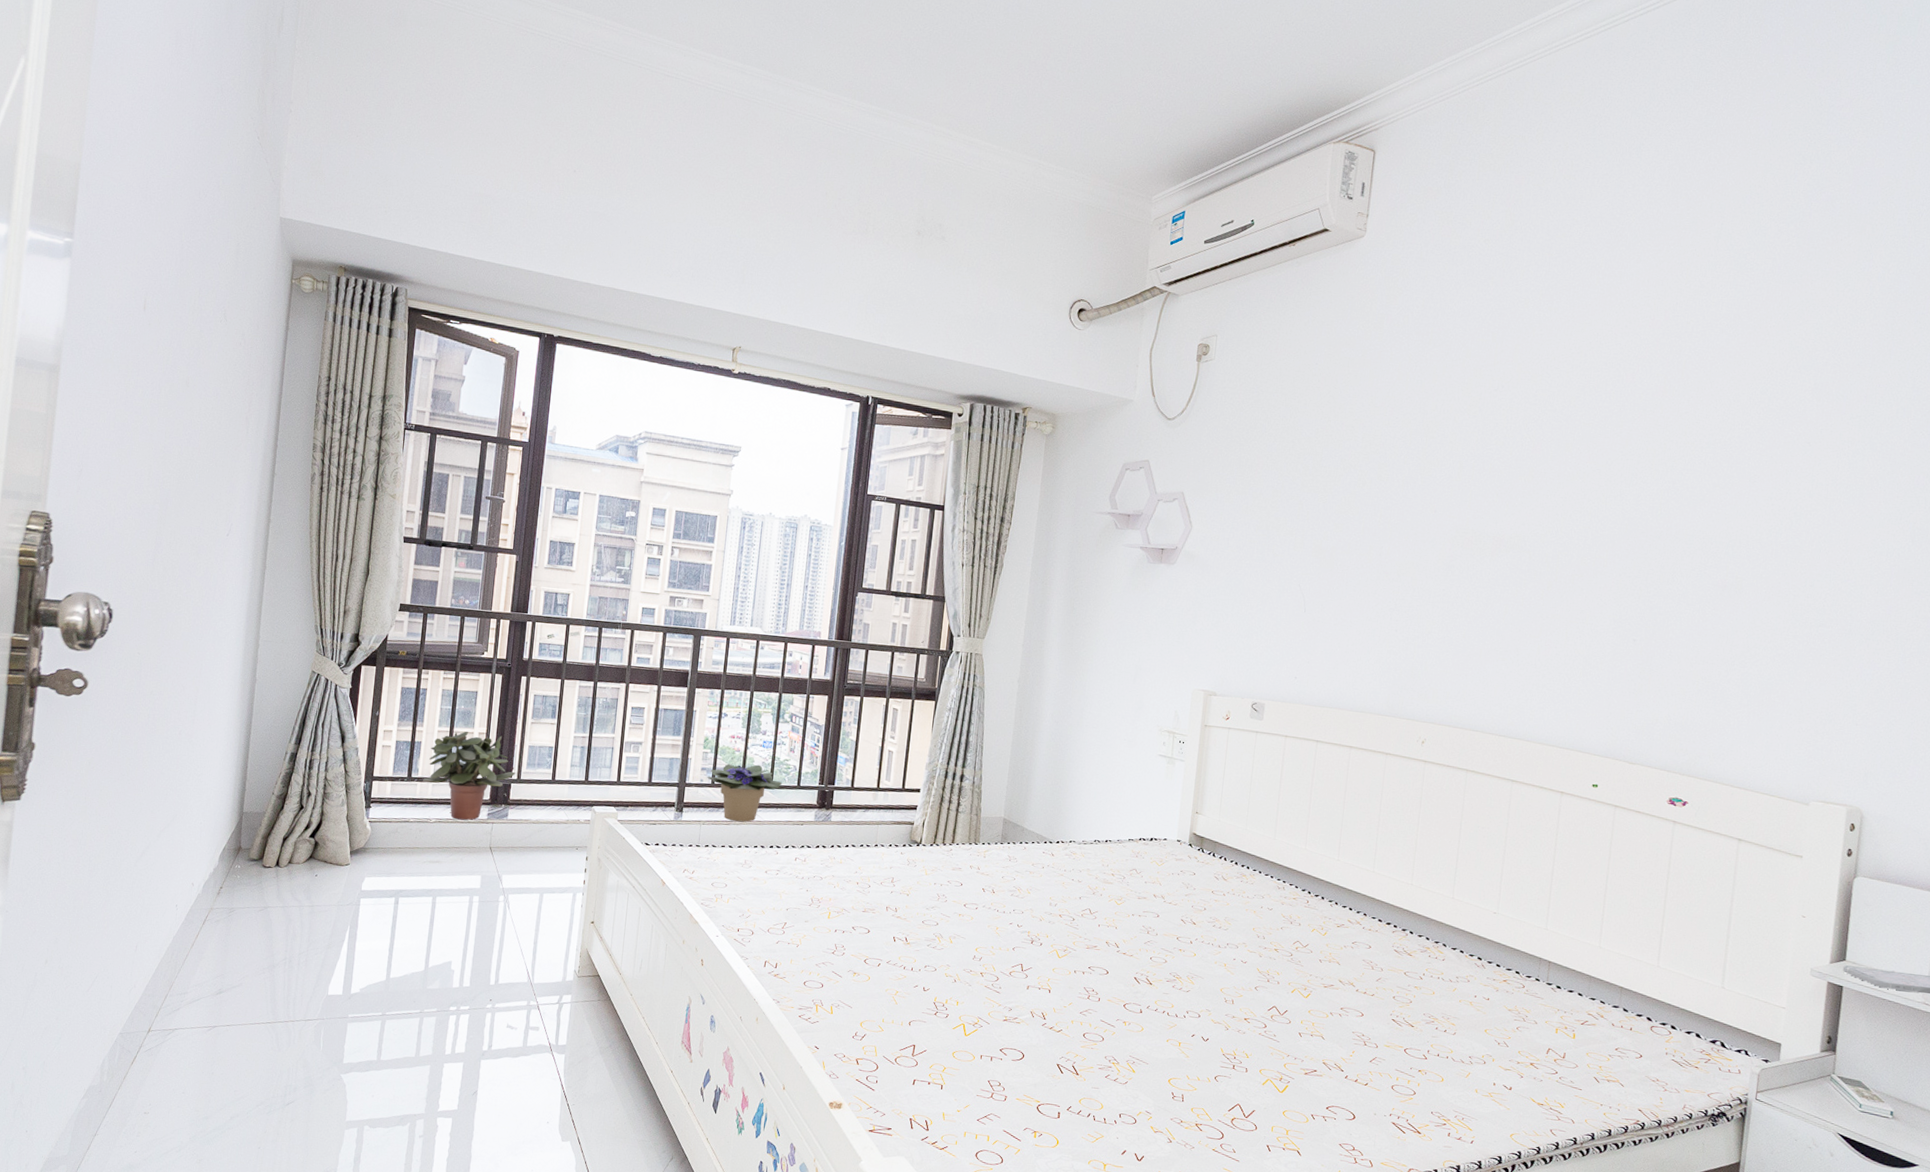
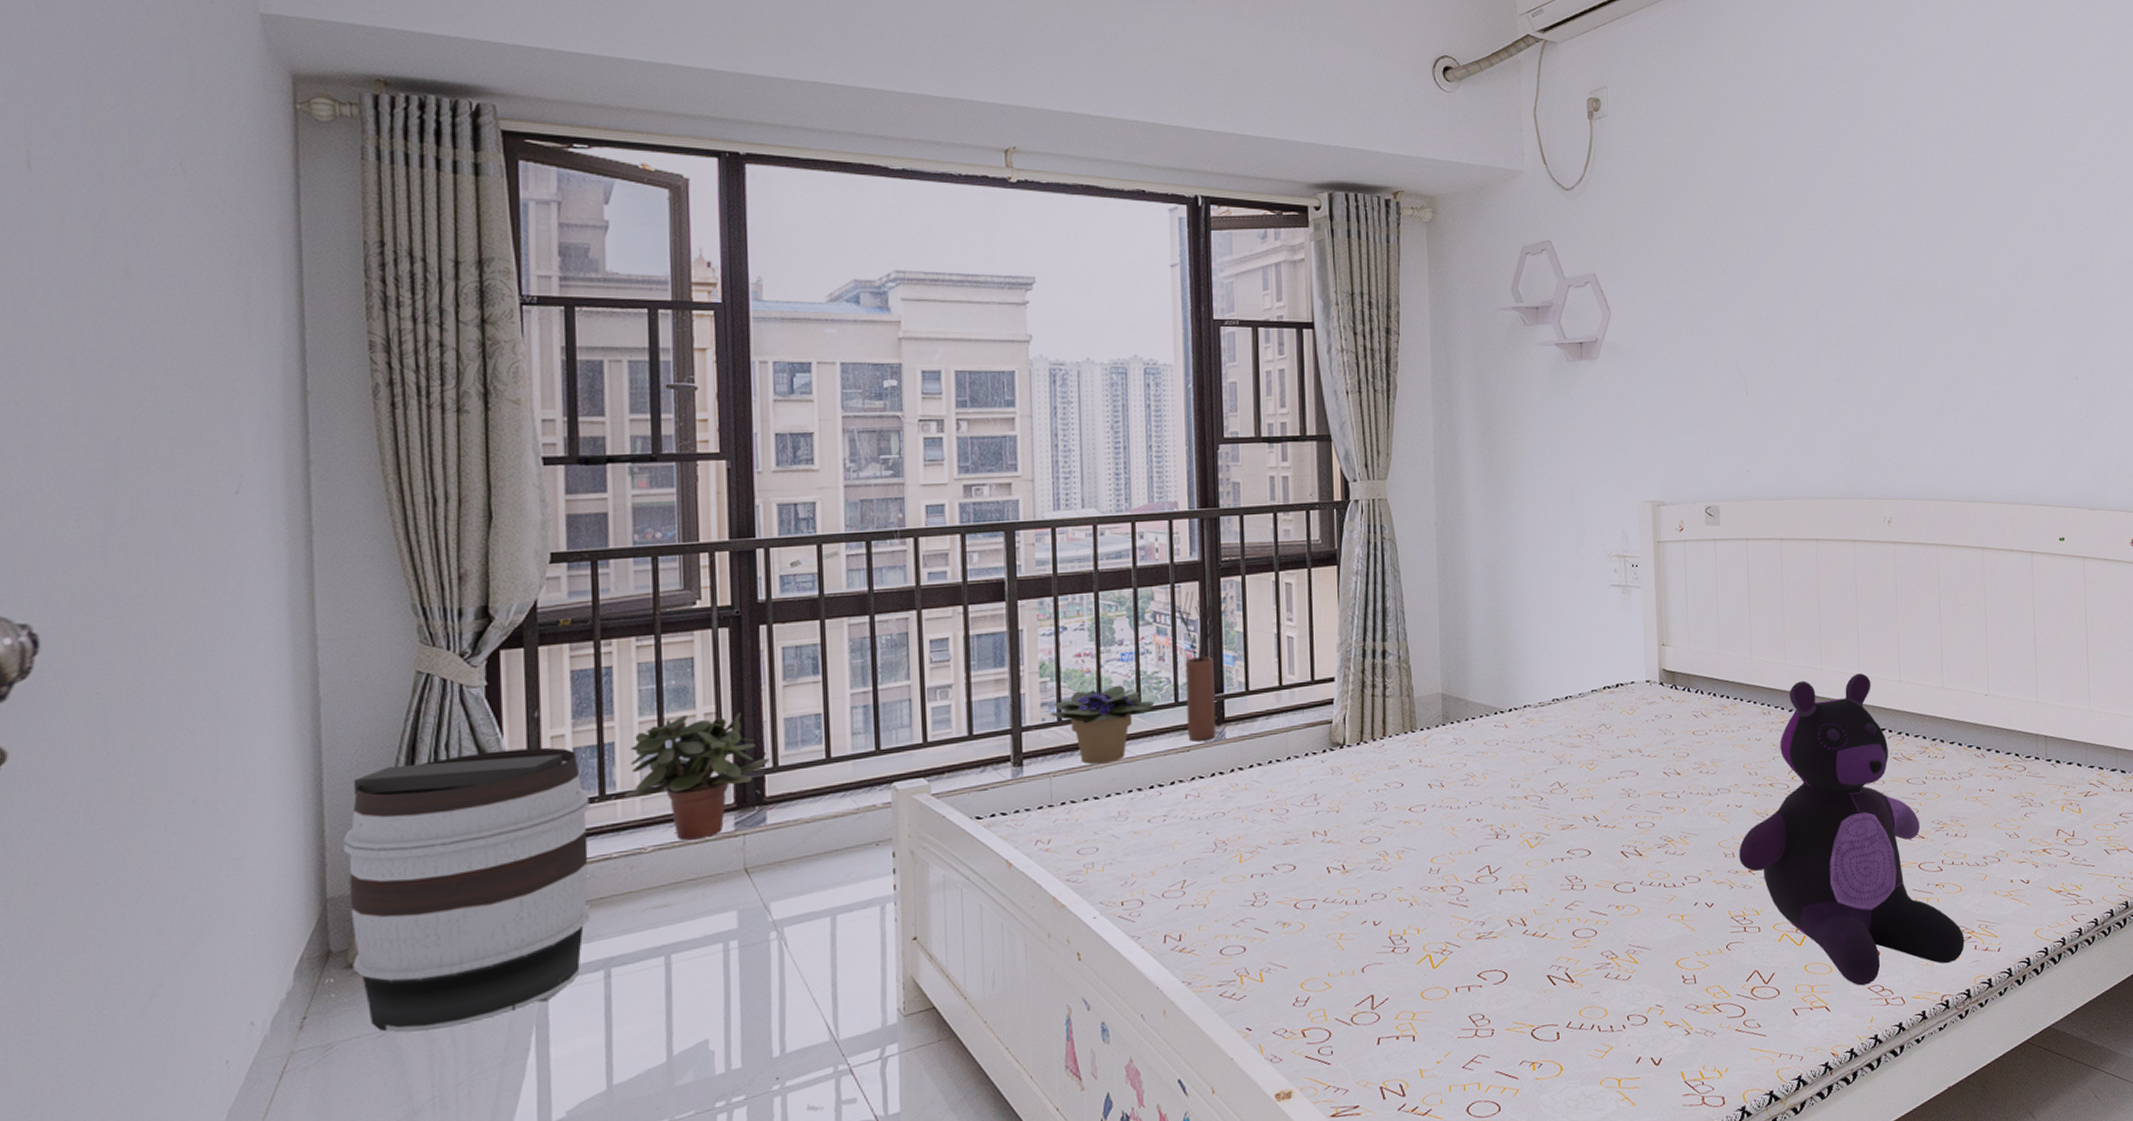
barrel: none [252,732,402,915] -> present [344,747,591,1033]
vase: none [803,699,849,820] -> present [1178,584,1229,741]
stuffed animal: none [1237,866,1440,1142] -> present [1739,673,1965,986]

